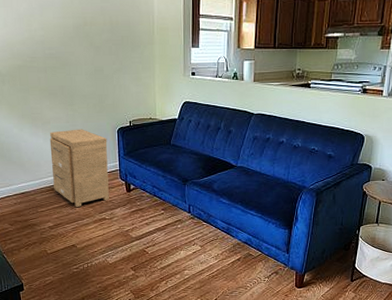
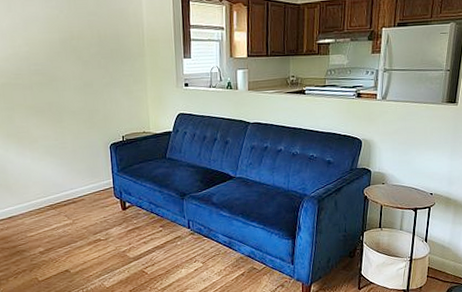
side table: present [49,129,109,207] -> none [37,146,104,229]

